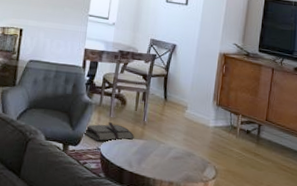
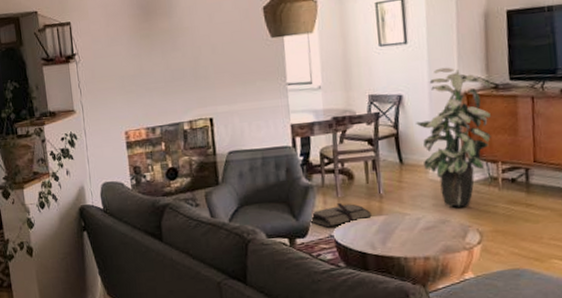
indoor plant: none [182,30,244,146] -> present [416,67,491,207]

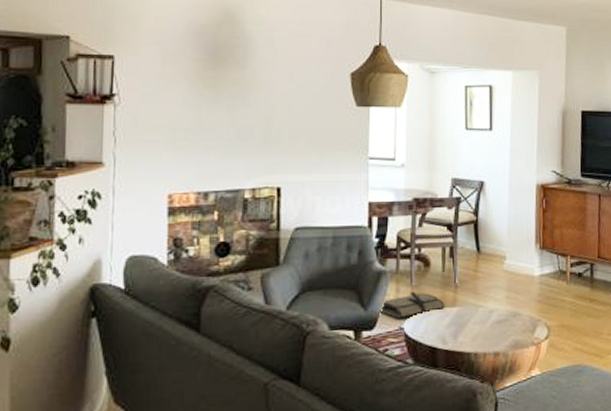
indoor plant: present [416,67,491,207] -> none [495,158,565,300]

